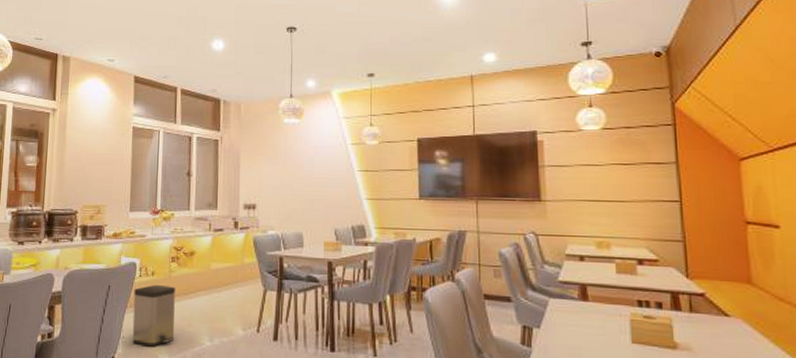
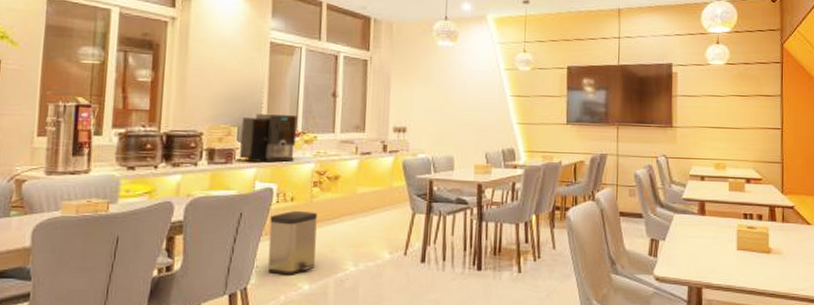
coffee machine: none [108,192,157,239] -> present [240,113,298,163]

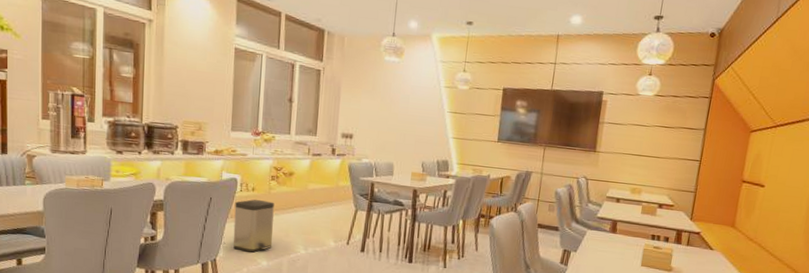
coffee machine: present [240,113,298,163] -> none [209,112,259,158]

